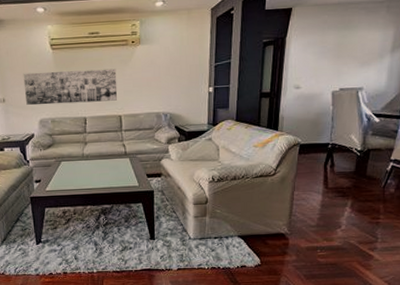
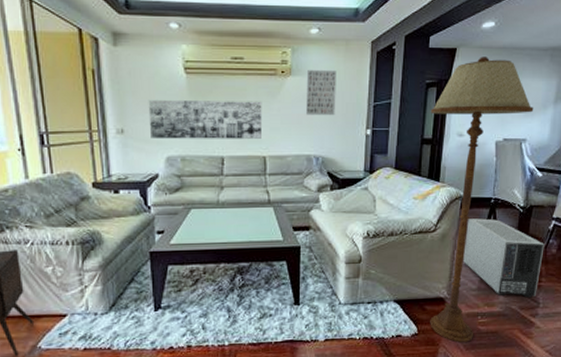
wall art: none [153,37,181,78] -> present [306,70,336,116]
floor lamp: none [268,13,370,273] -> present [430,57,534,343]
air purifier: none [302,162,382,234] -> present [463,218,544,298]

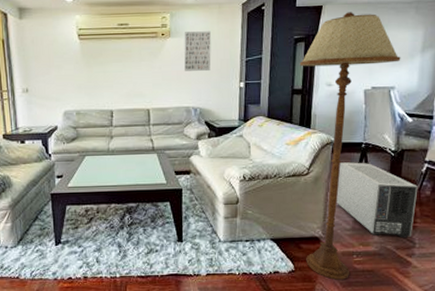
wall art: present [148,99,263,139] -> none [48,60,146,97]

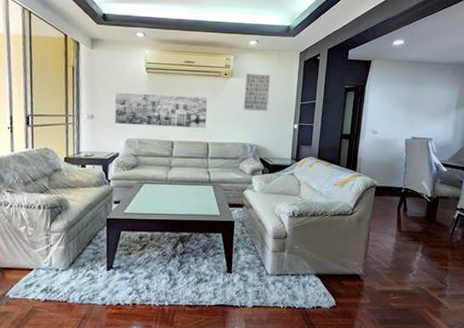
wall art: none [48,60,146,97] -> present [114,92,208,128]
floor lamp: present [299,12,401,280] -> none [347,68,438,317]
air purifier: present [336,162,418,238] -> none [377,205,450,280]

